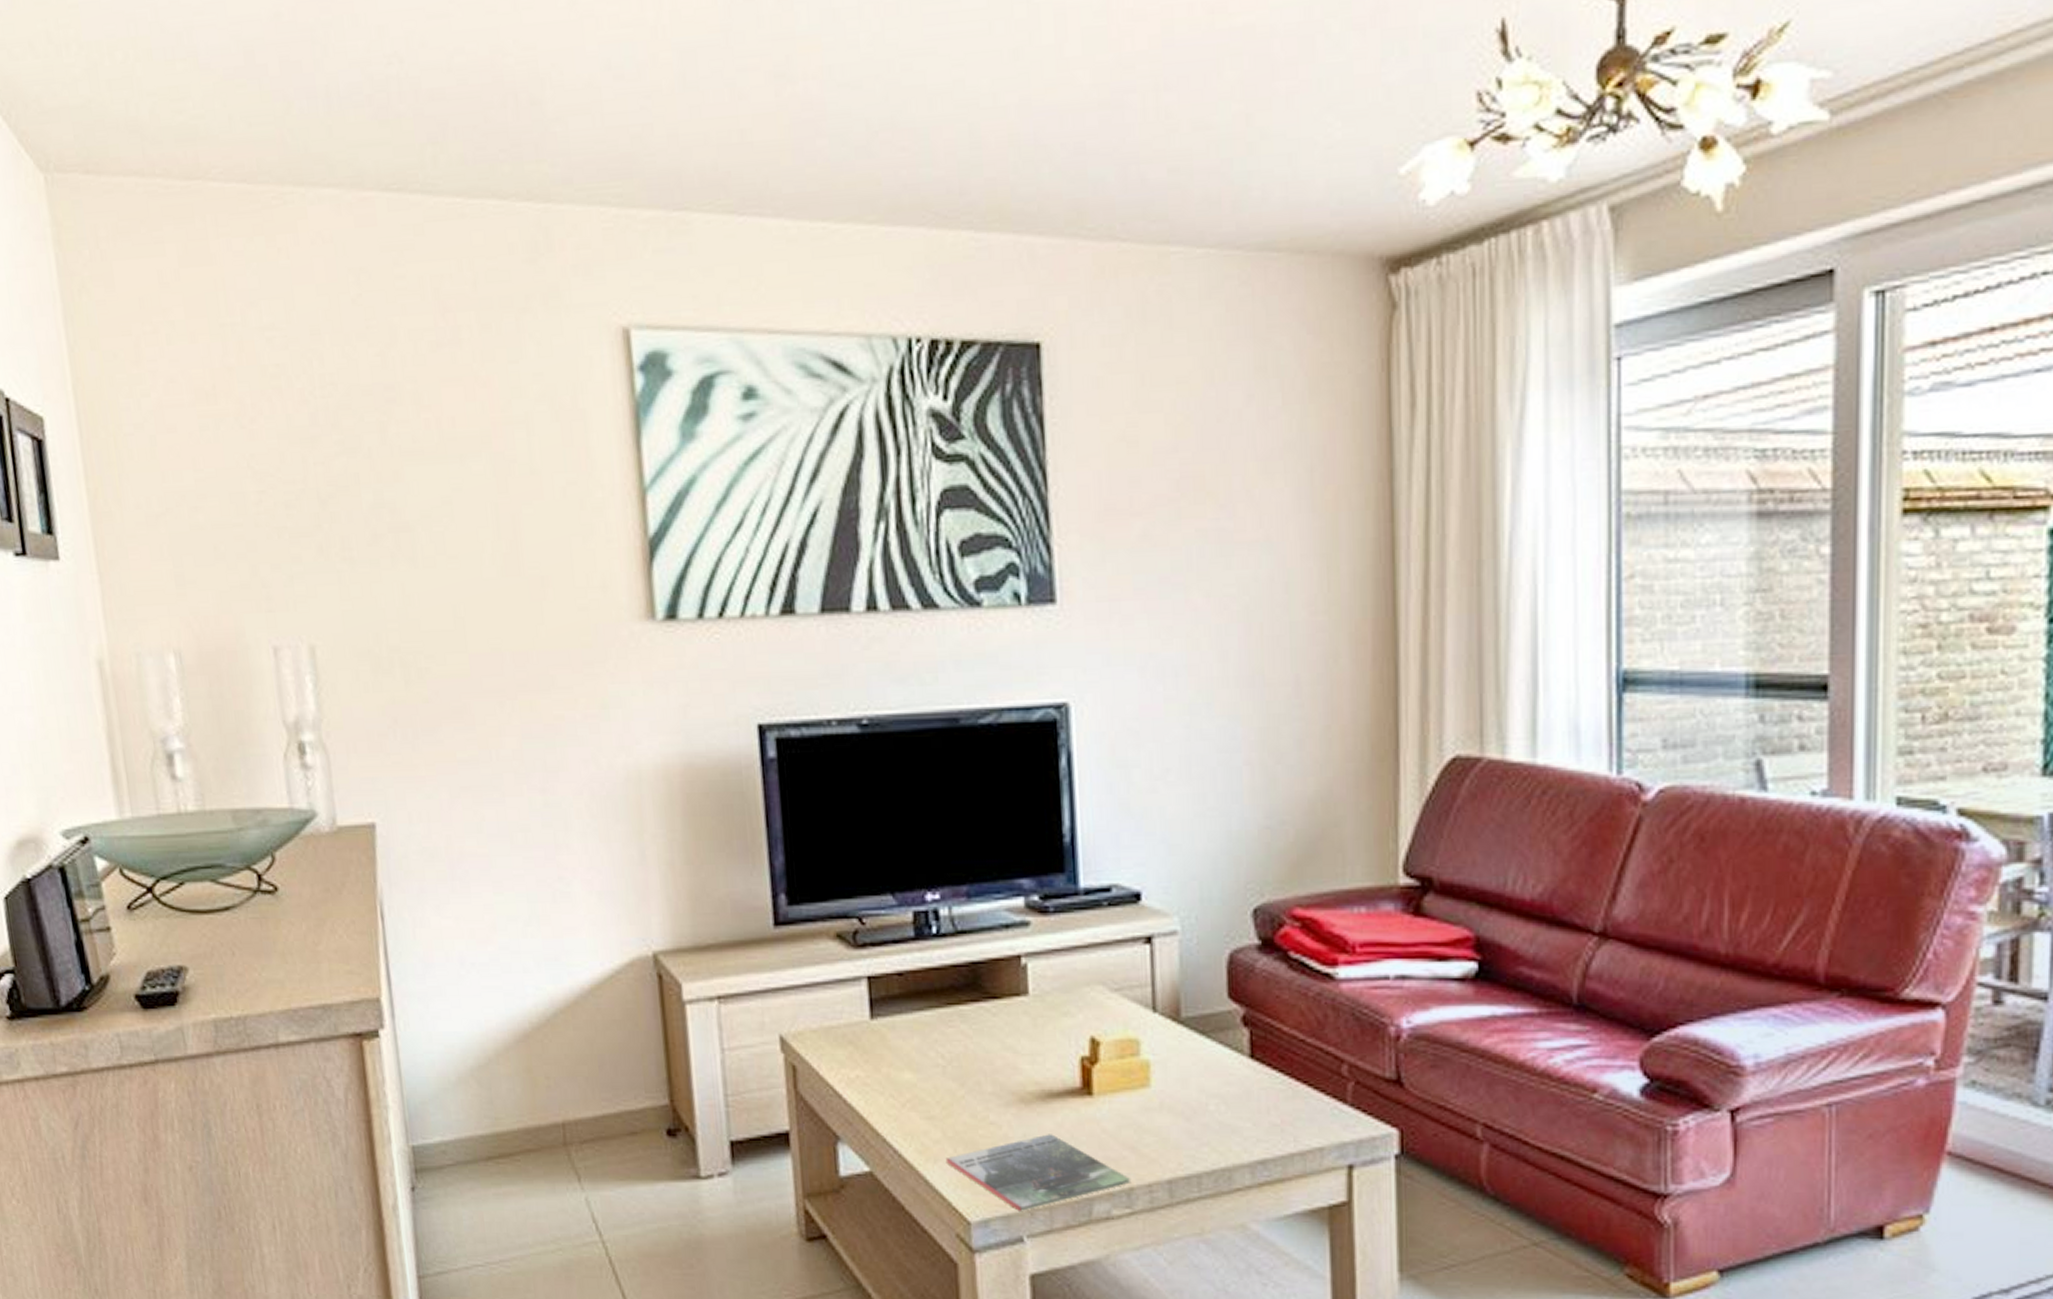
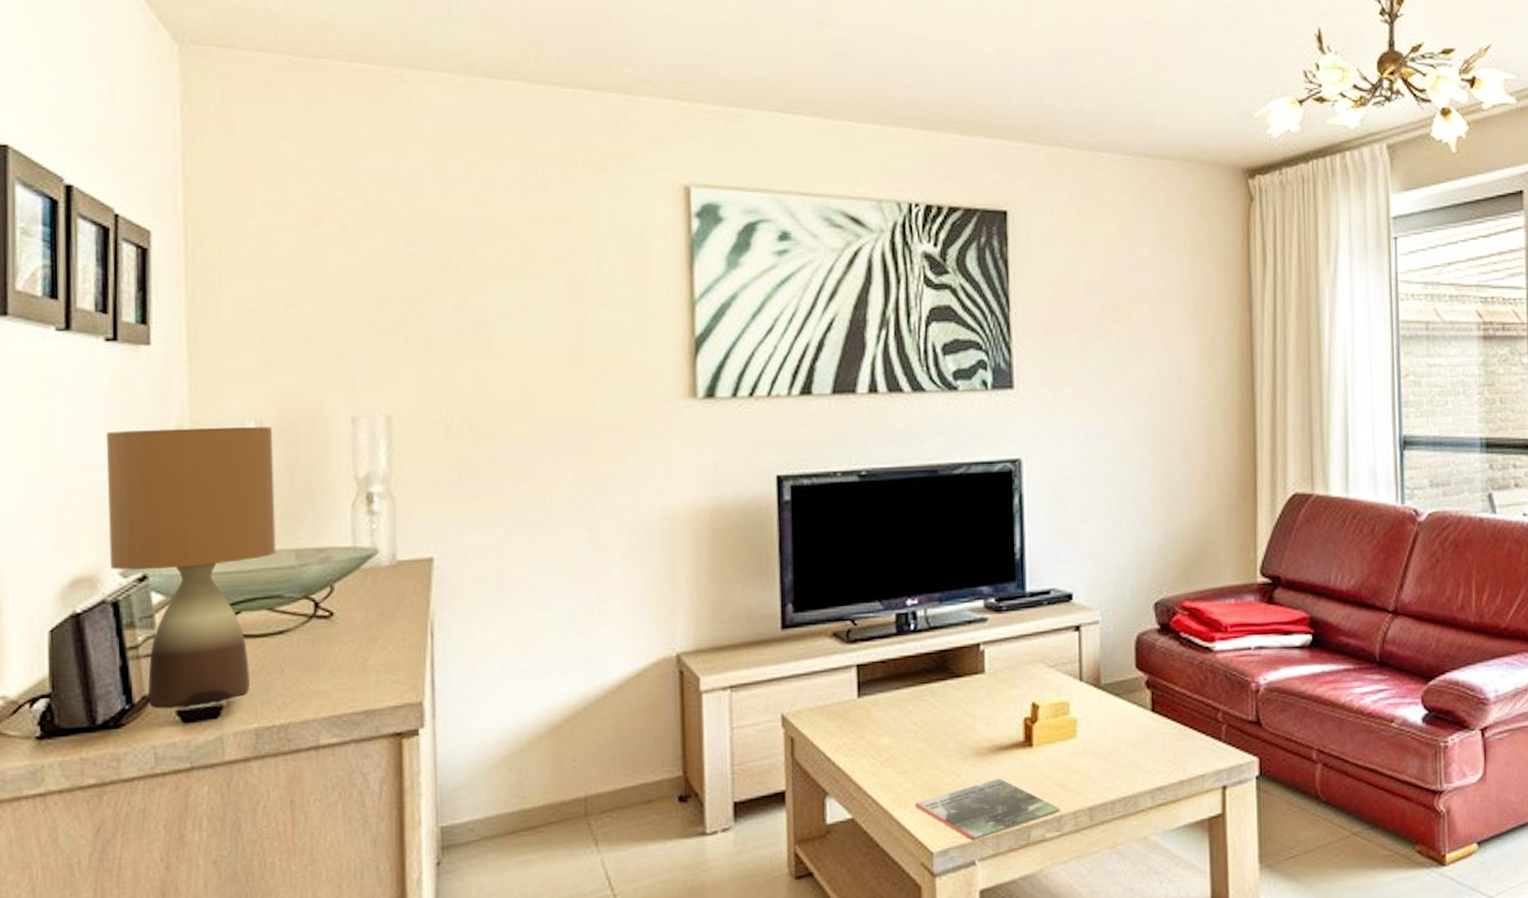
table lamp: none [29,660,212,992] -> present [106,427,276,709]

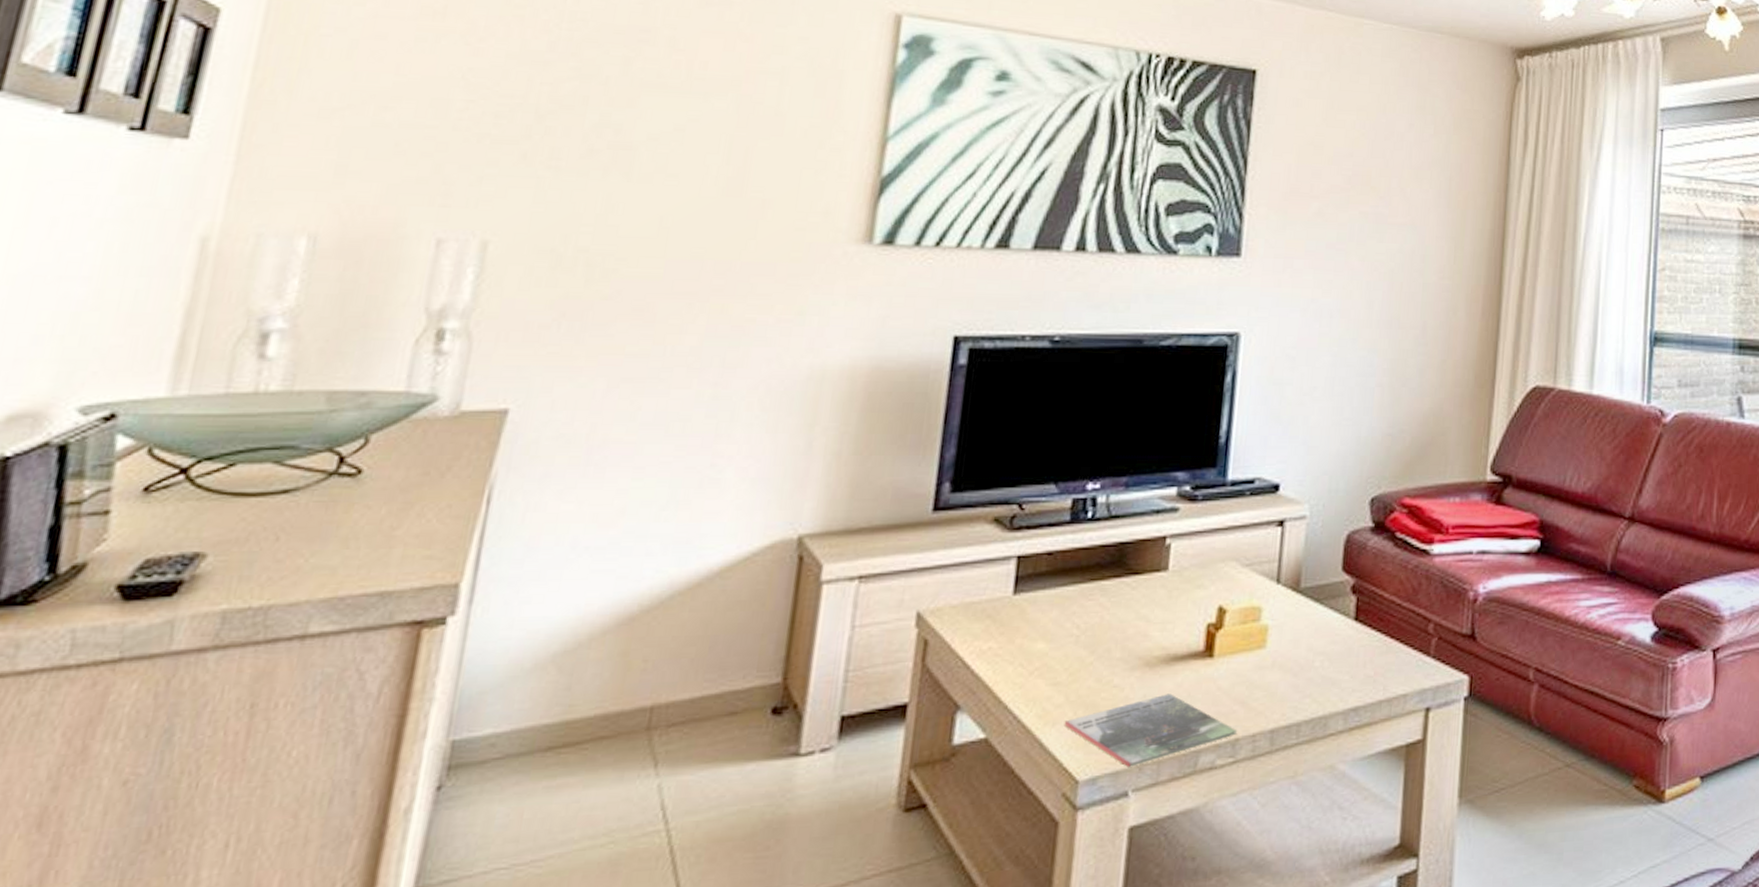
table lamp: present [106,427,276,709] -> none [67,236,330,582]

